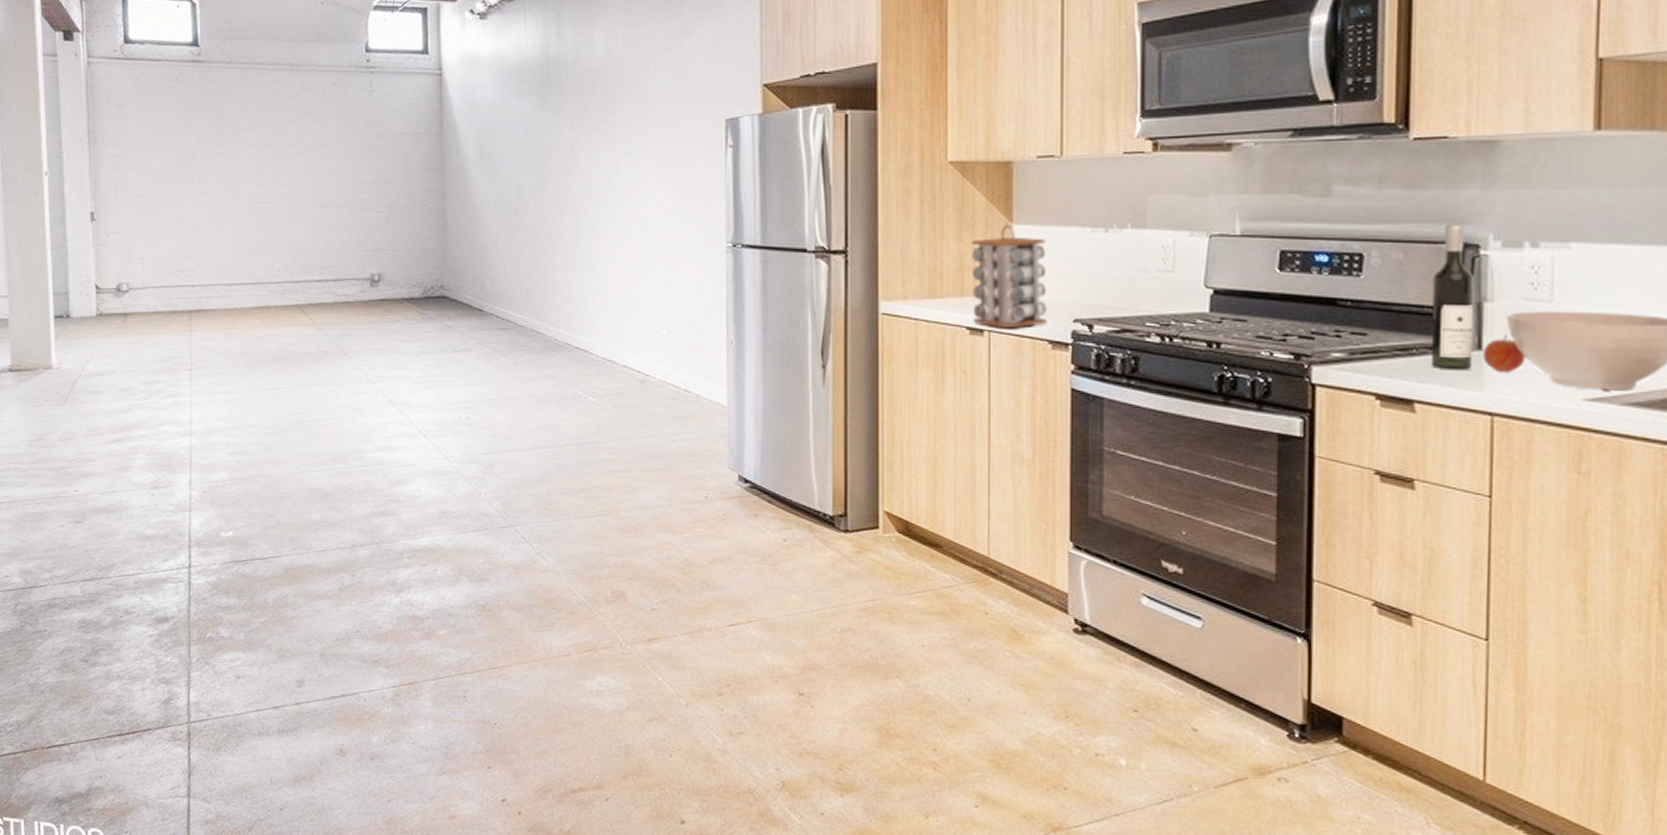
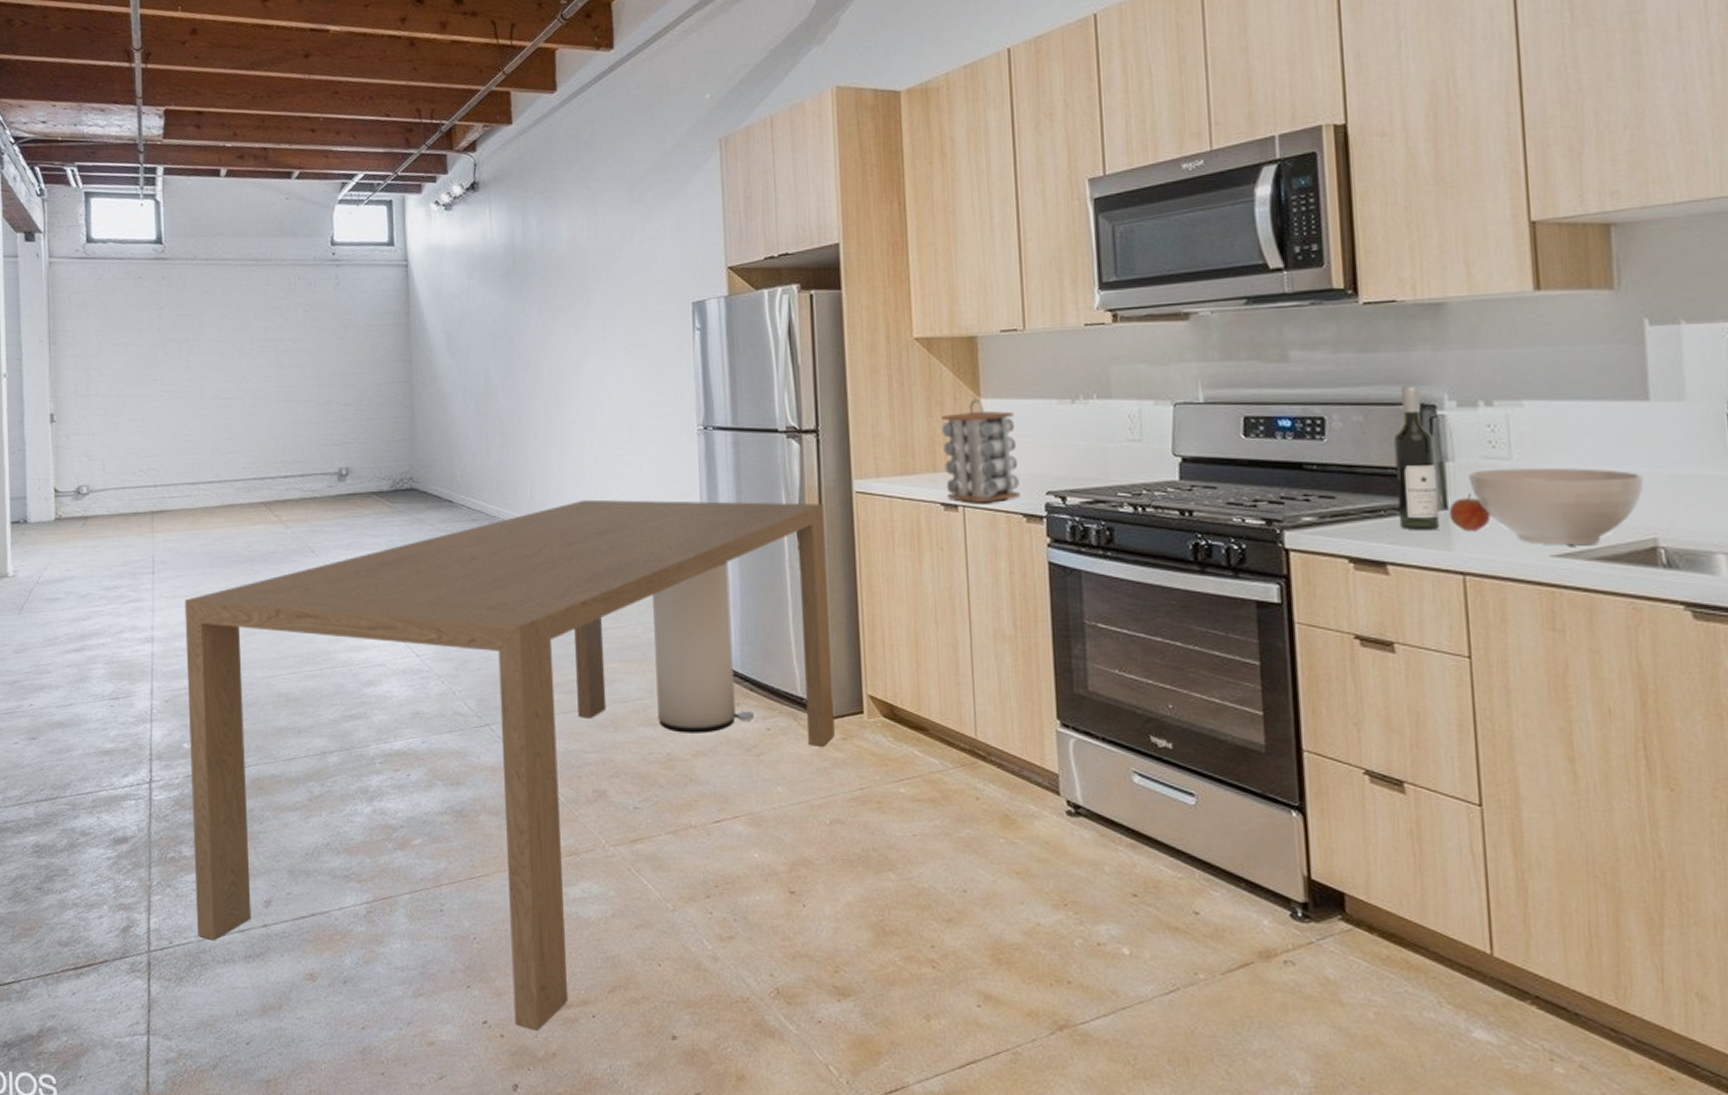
dining table: none [221,312,850,810] -> present [184,499,835,1031]
pedal bin: none [676,377,771,542] -> present [653,561,754,733]

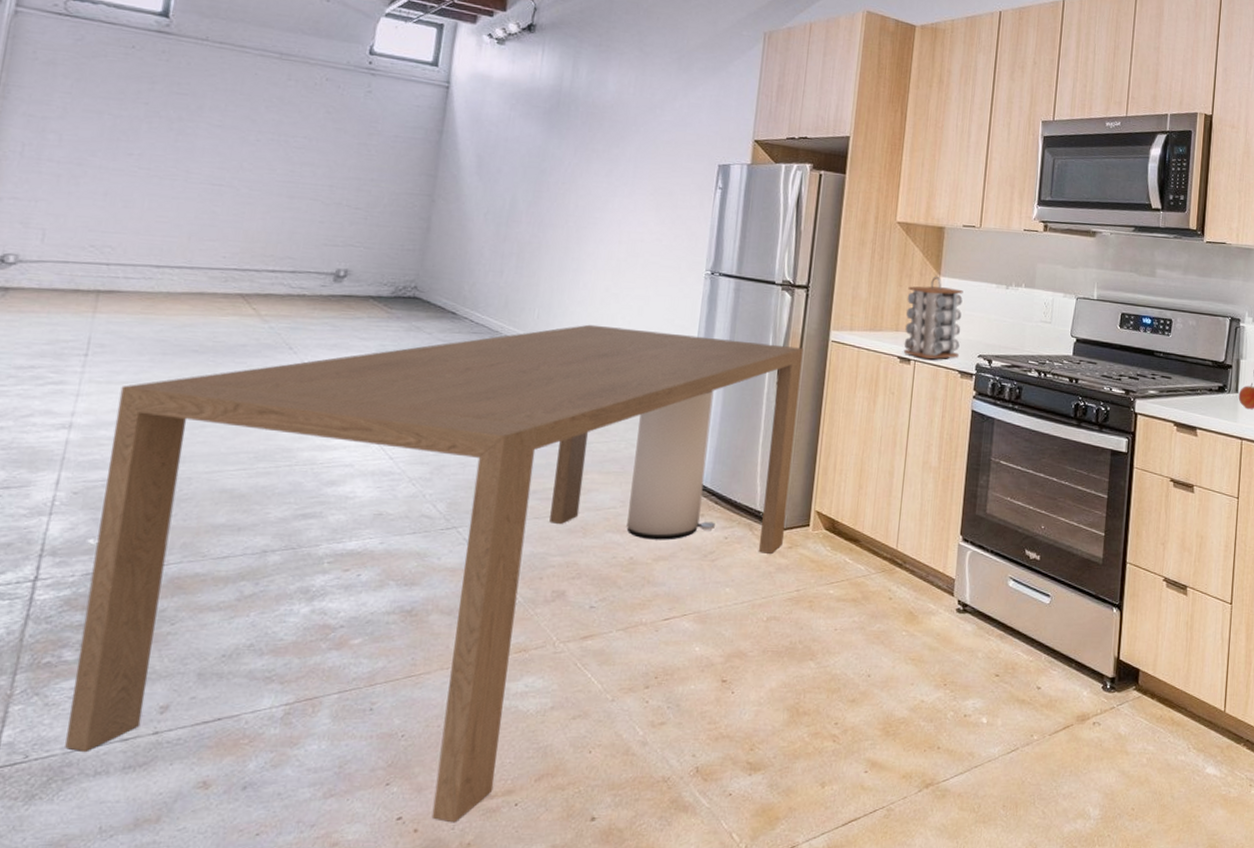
bottle: present [1393,385,1440,531] -> none [1208,303,1237,407]

